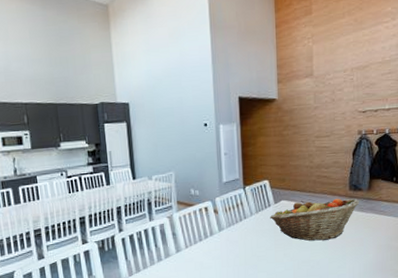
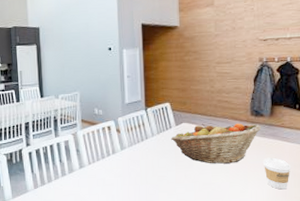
coffee cup: none [361,231,387,263] -> present [264,157,290,190]

